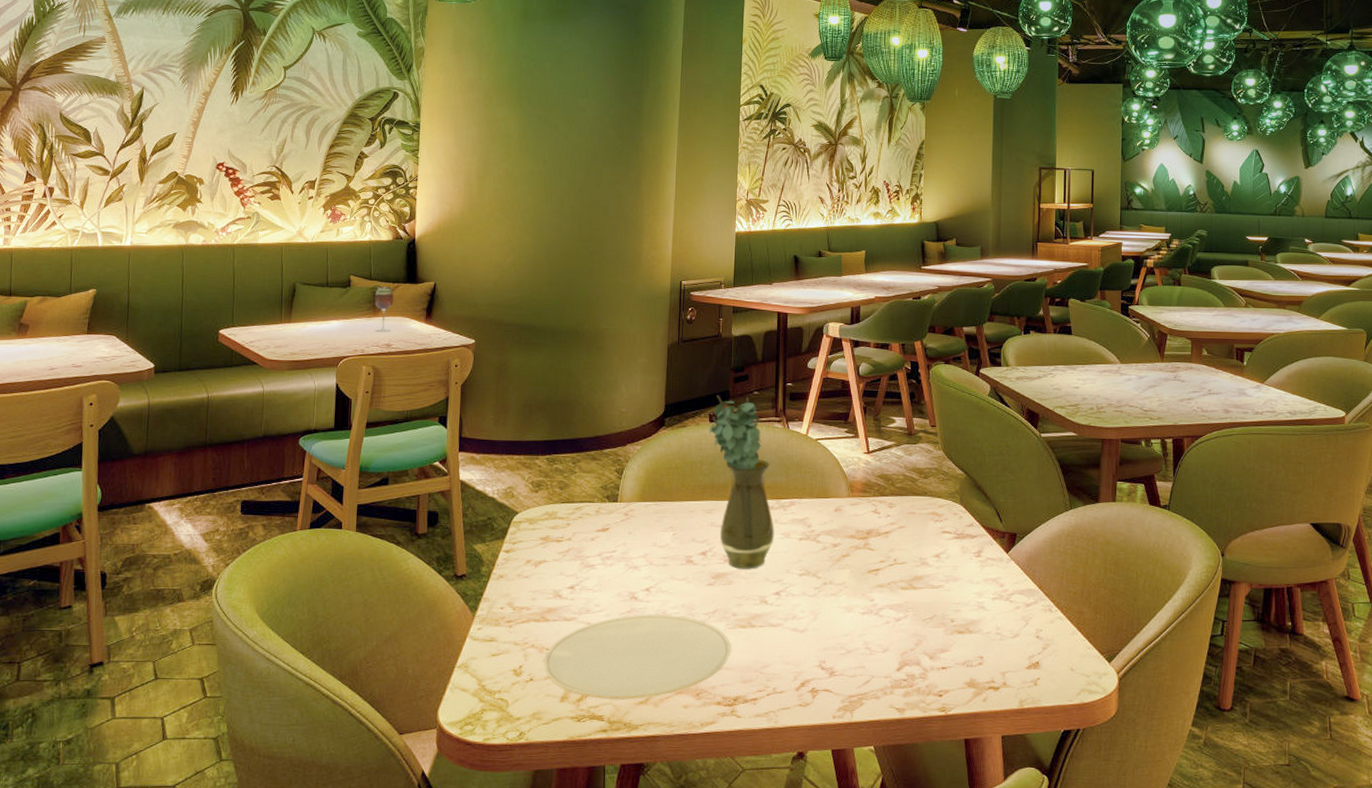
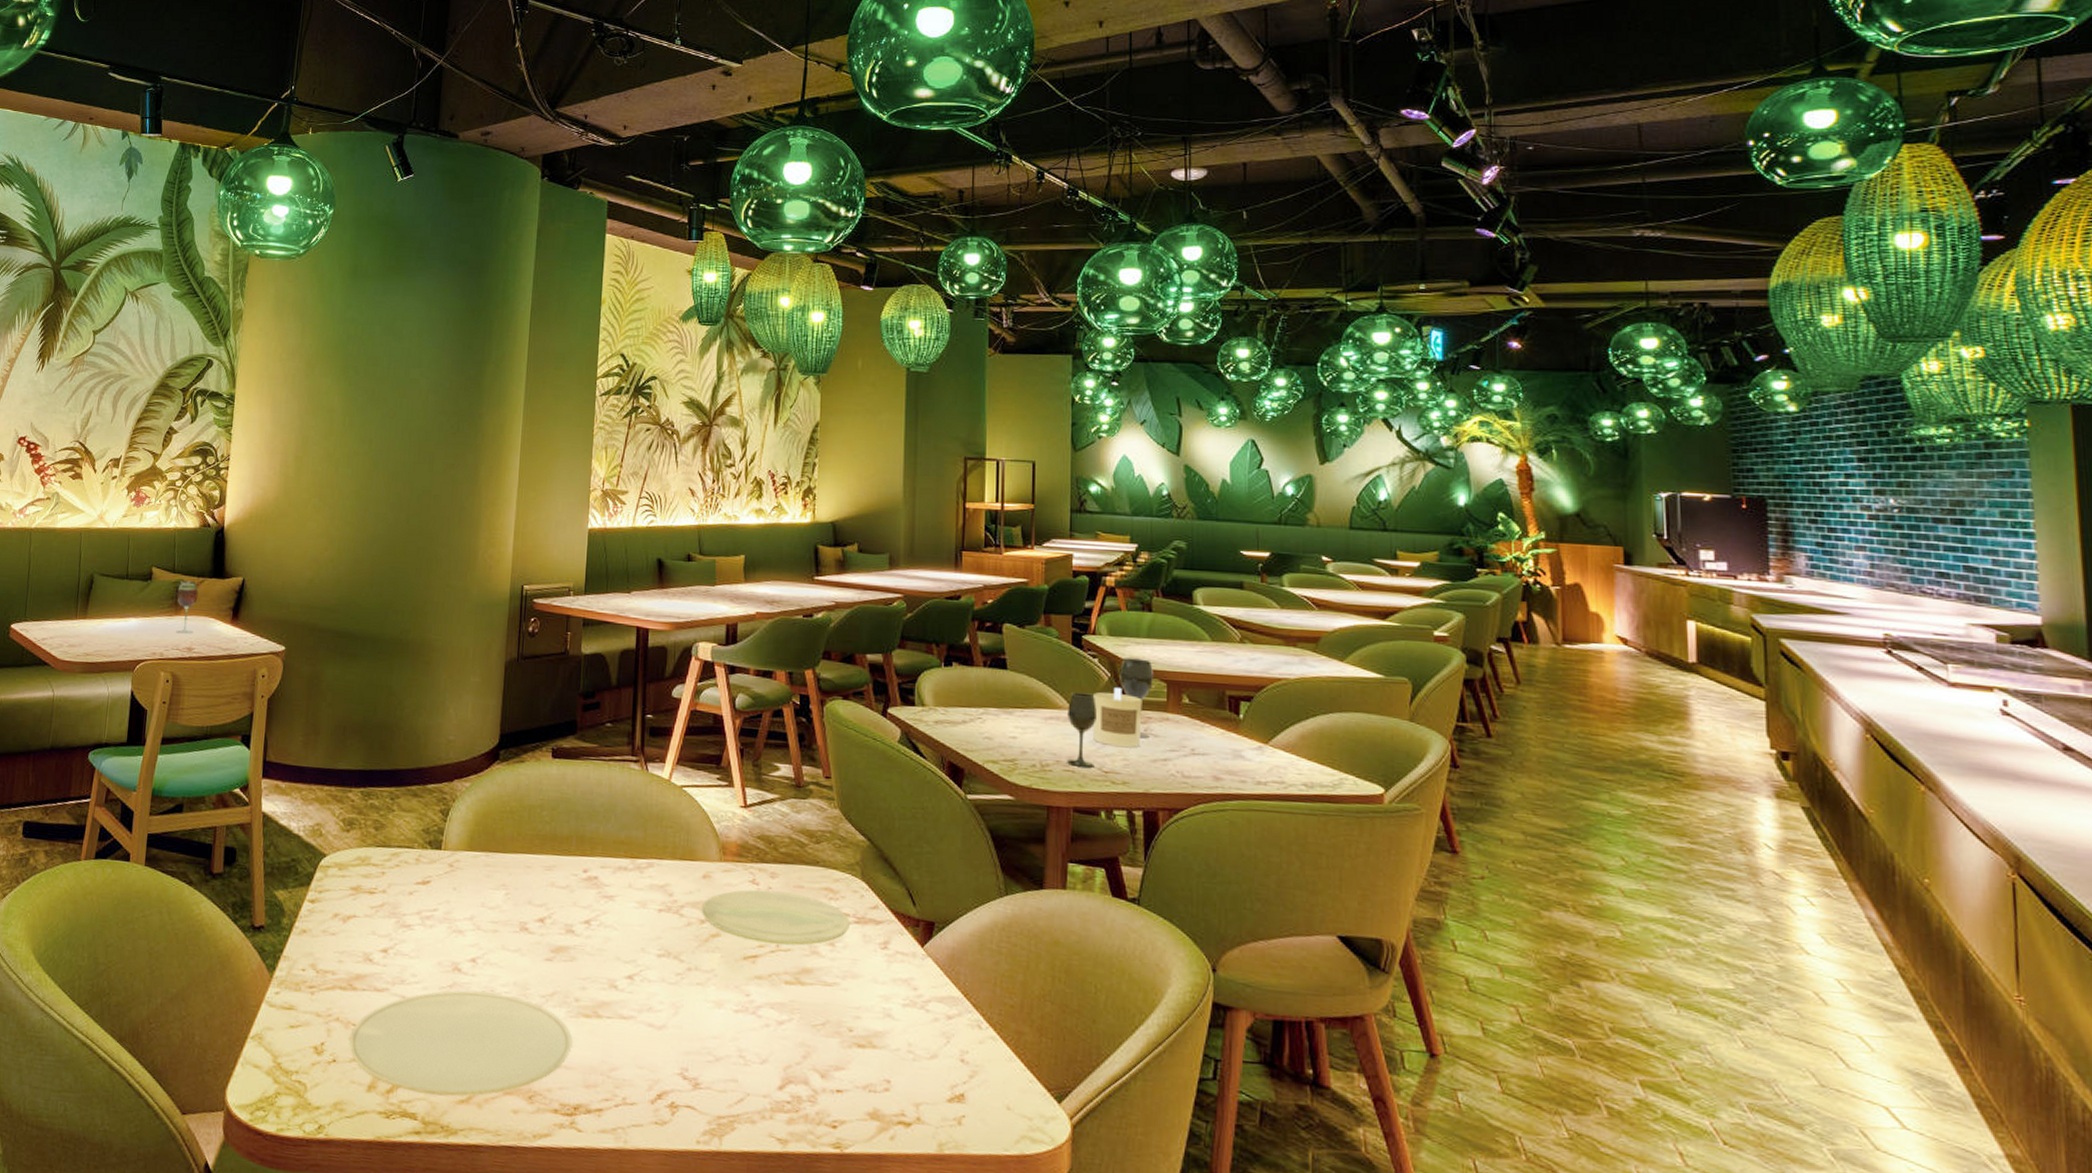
vase: present [709,395,775,569] -> none [551,725,628,944]
plate: none [834,517,951,560] -> present [701,889,850,946]
wine glass: none [1117,350,1139,408] -> present [1067,692,1097,768]
candle: none [1136,346,1173,392] -> present [1093,688,1142,748]
wine glass: none [1156,322,1182,384] -> present [1119,658,1155,739]

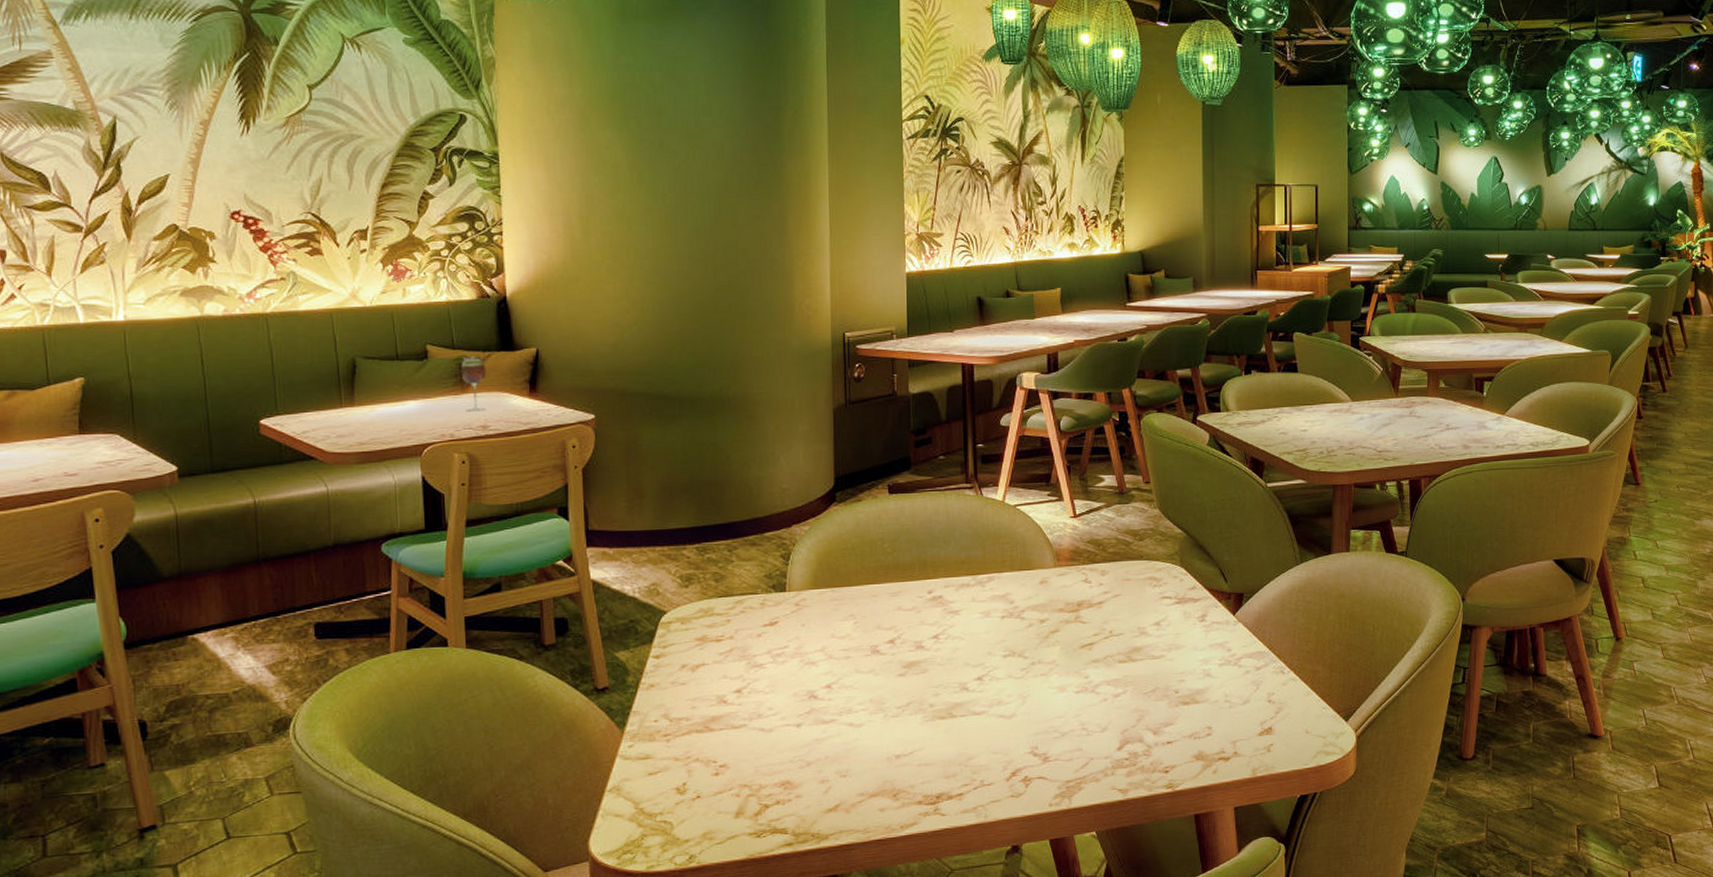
plate: present [348,990,573,1097] -> none [710,711,930,811]
plate: present [701,889,850,946] -> none [1040,585,1172,632]
wine glass: present [1067,692,1097,768] -> none [1348,387,1372,449]
candle: present [1093,688,1142,748] -> none [1369,380,1408,430]
wine glass: present [1119,658,1155,739] -> none [1390,353,1418,420]

